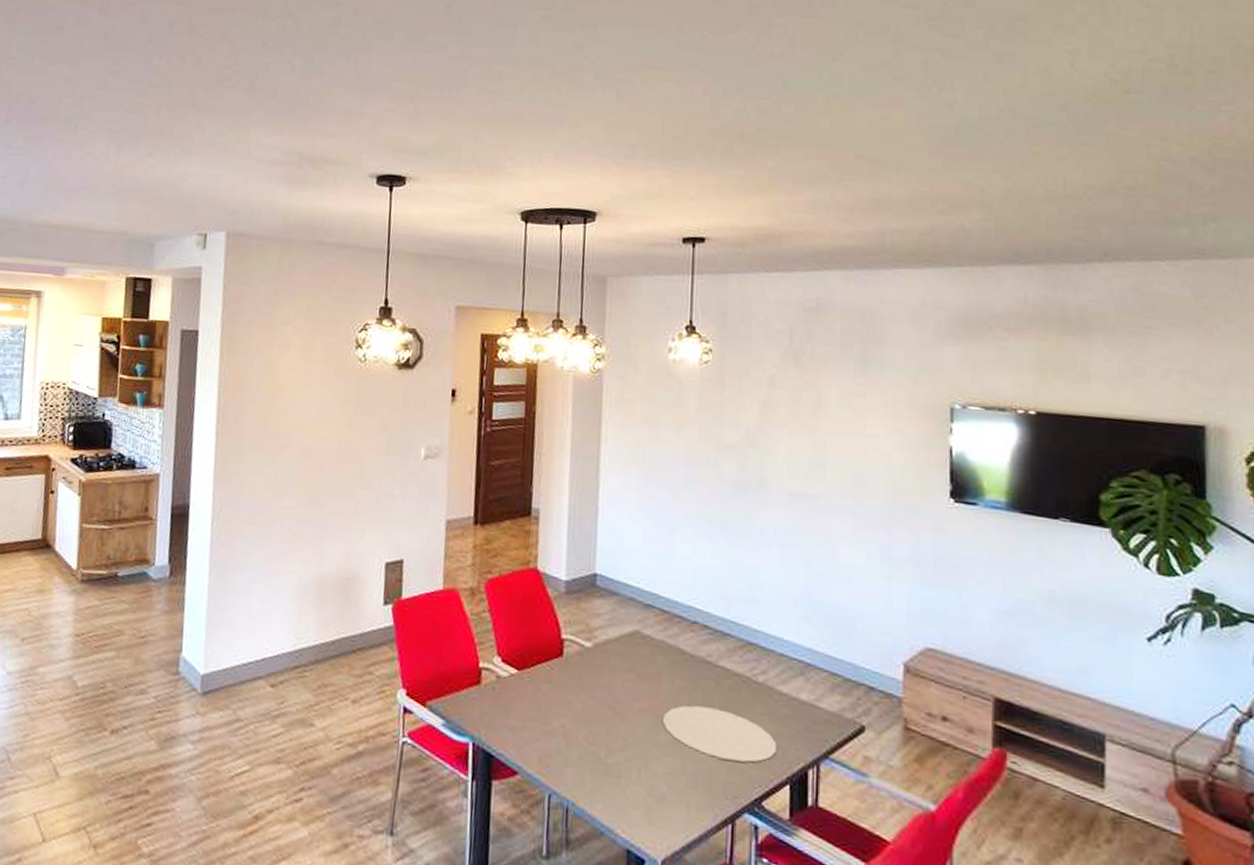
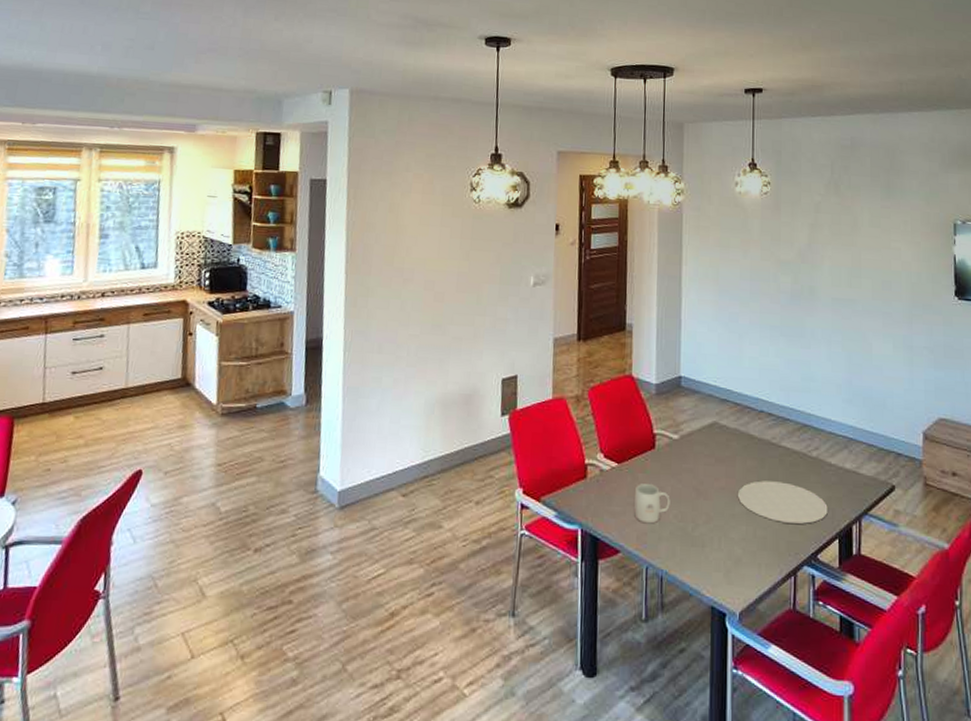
mug: none [536,696,580,745] -> present [634,484,670,524]

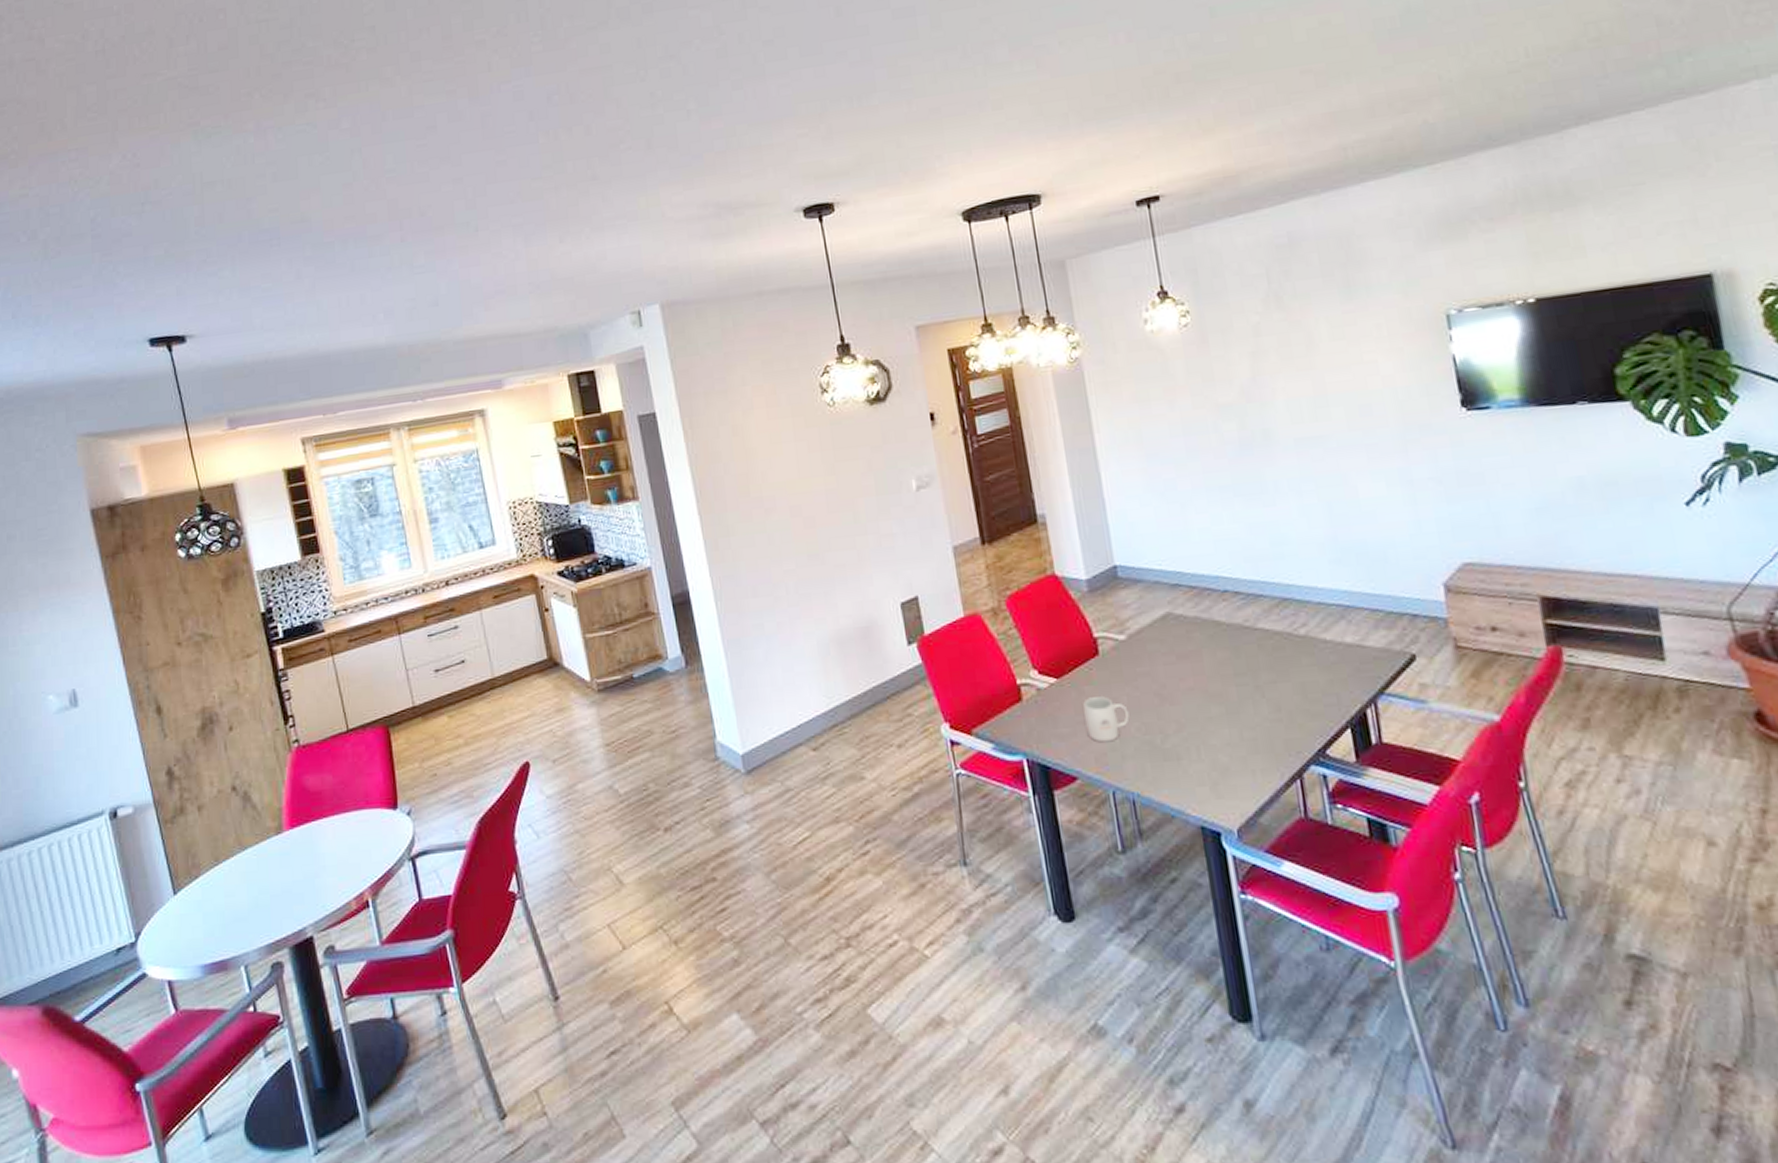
placemat: present [737,480,828,525] -> none [1210,670,1332,720]

